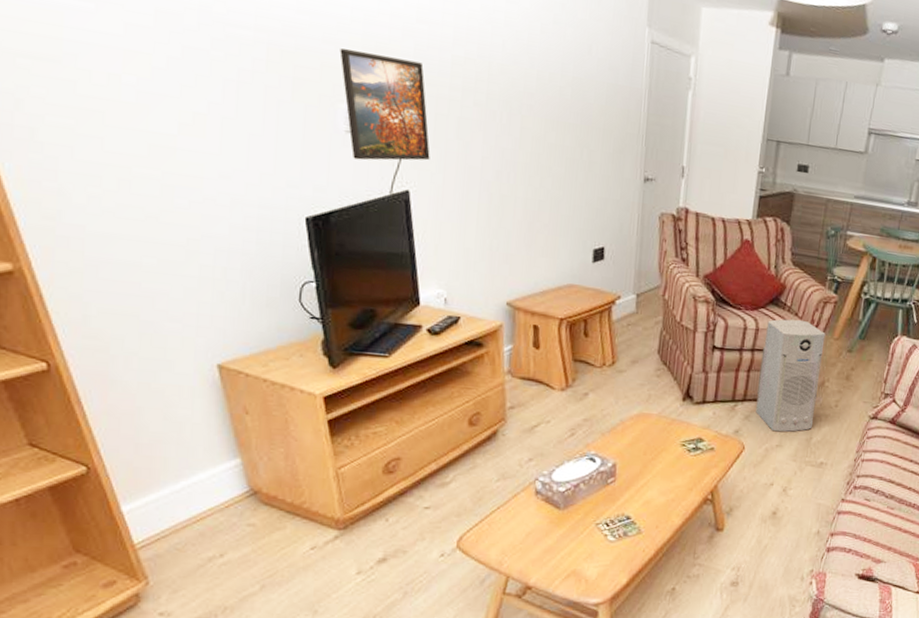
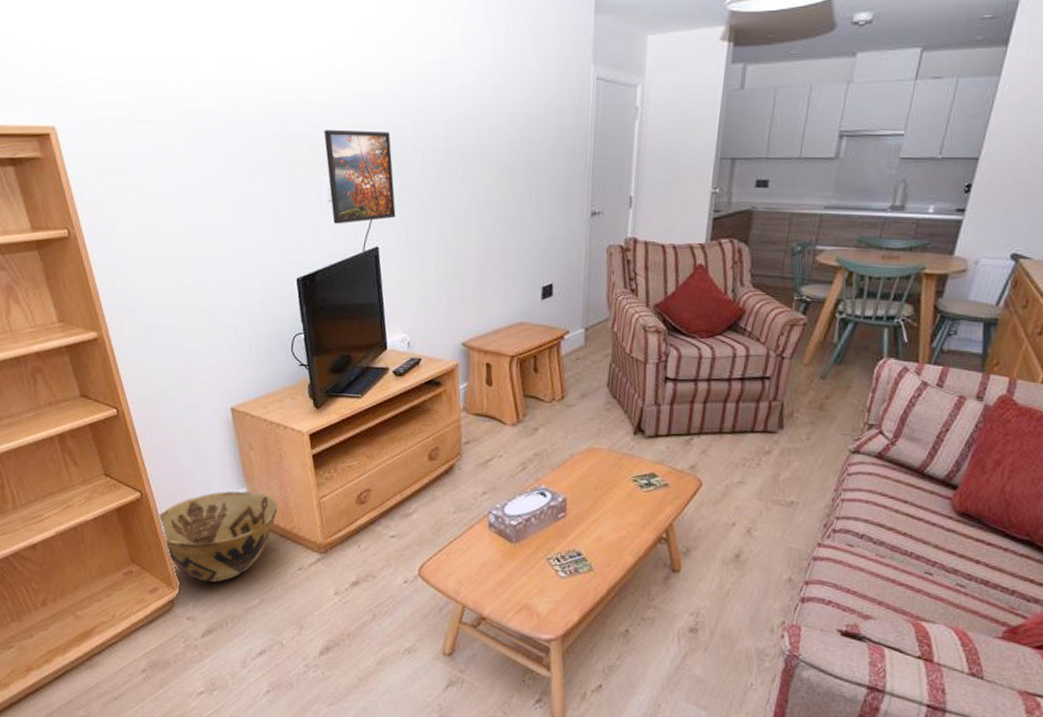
woven basket: none [112,462,282,571] -> present [157,491,277,583]
air purifier: present [756,319,826,432] -> none [714,345,793,468]

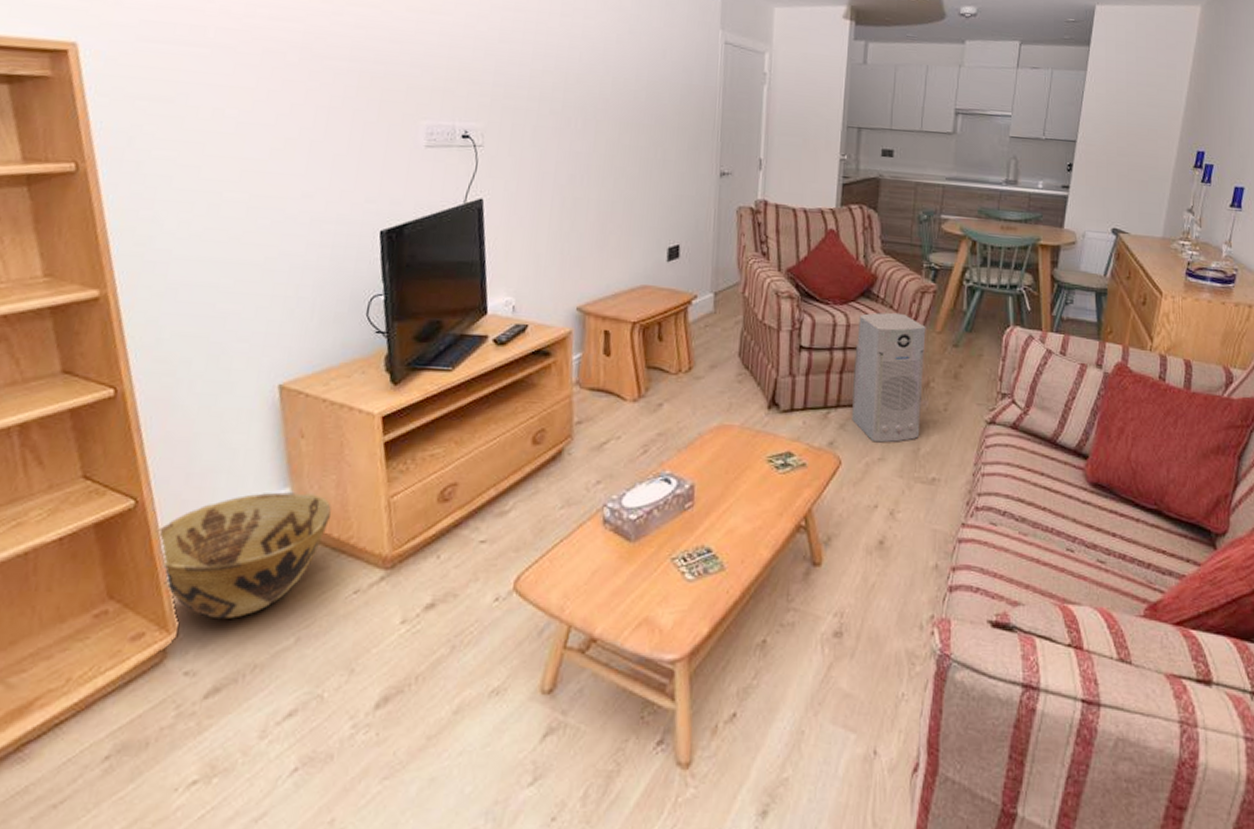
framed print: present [324,130,396,224] -> none [425,71,506,173]
air purifier: none [714,345,793,468] -> present [851,312,926,443]

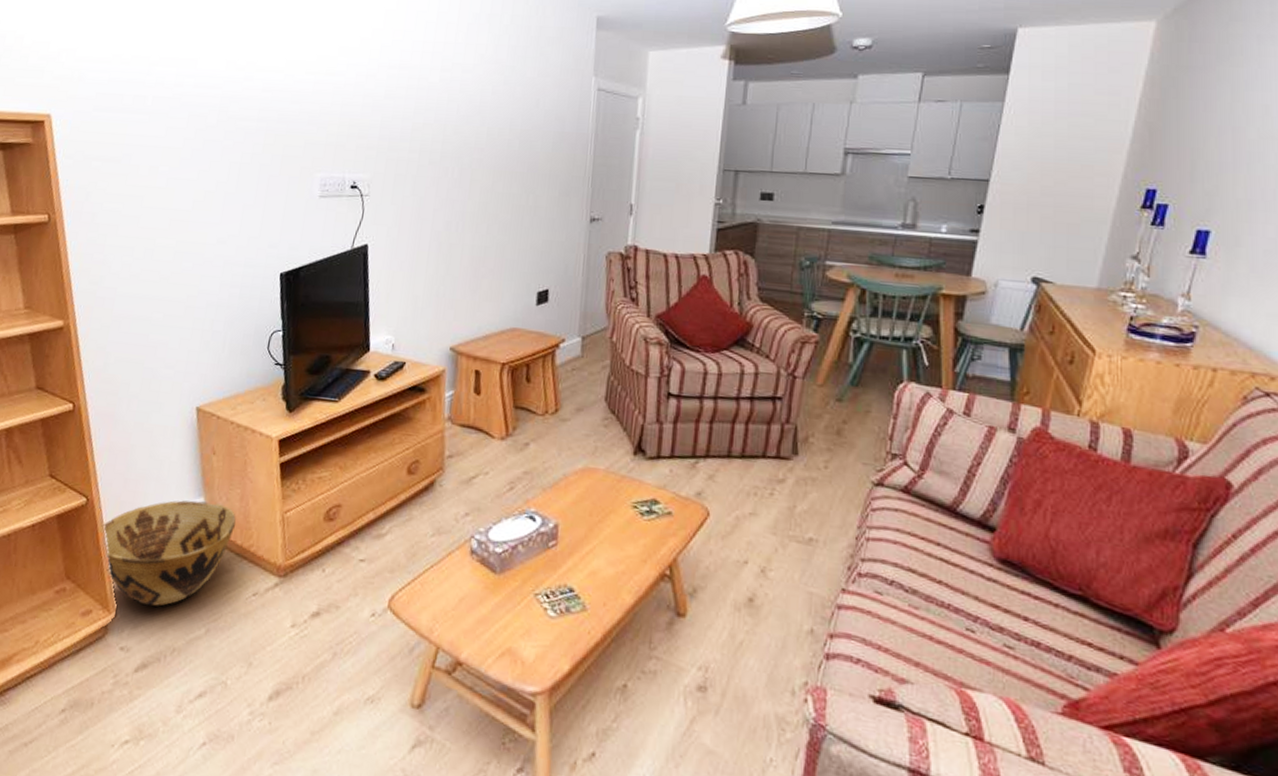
air purifier: present [851,312,926,443] -> none [722,362,806,498]

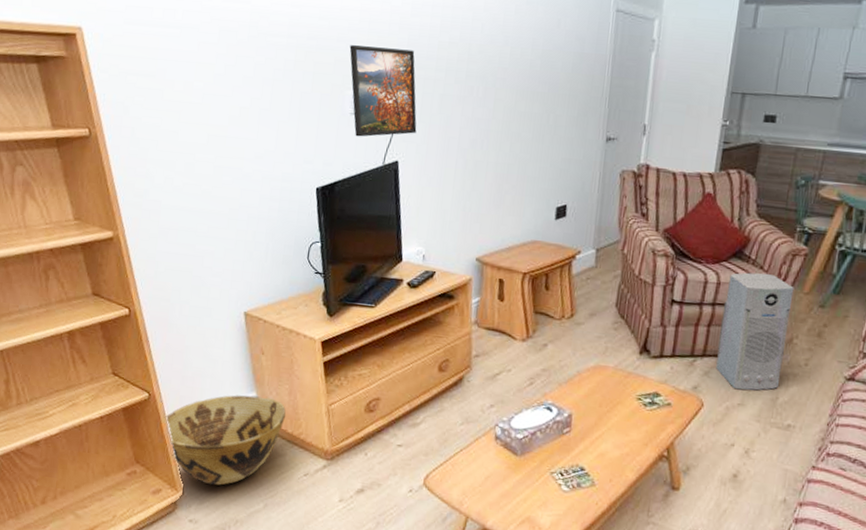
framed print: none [320,128,389,220] -> present [349,45,417,137]
air purifier: none [722,362,806,498] -> present [716,272,794,391]

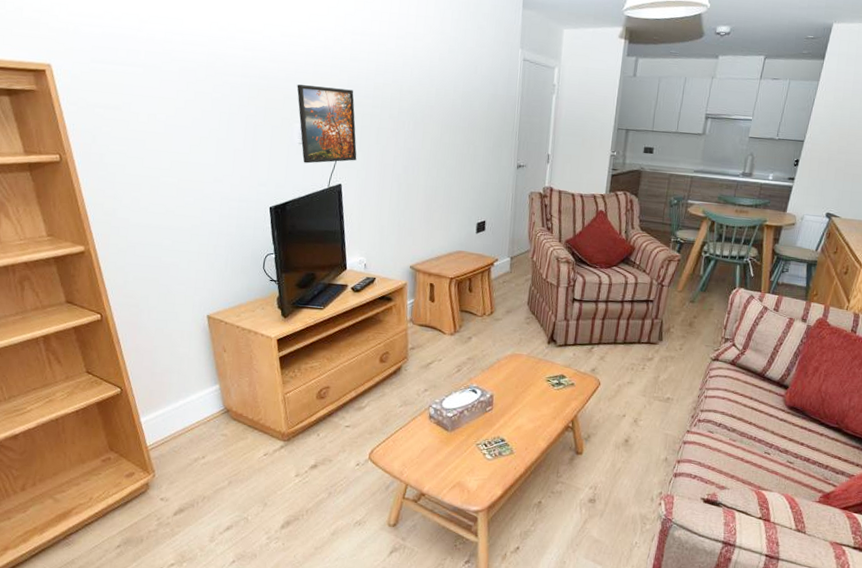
woven basket: present [164,395,286,486] -> none [135,387,247,468]
air purifier: present [716,272,794,391] -> none [610,275,670,371]

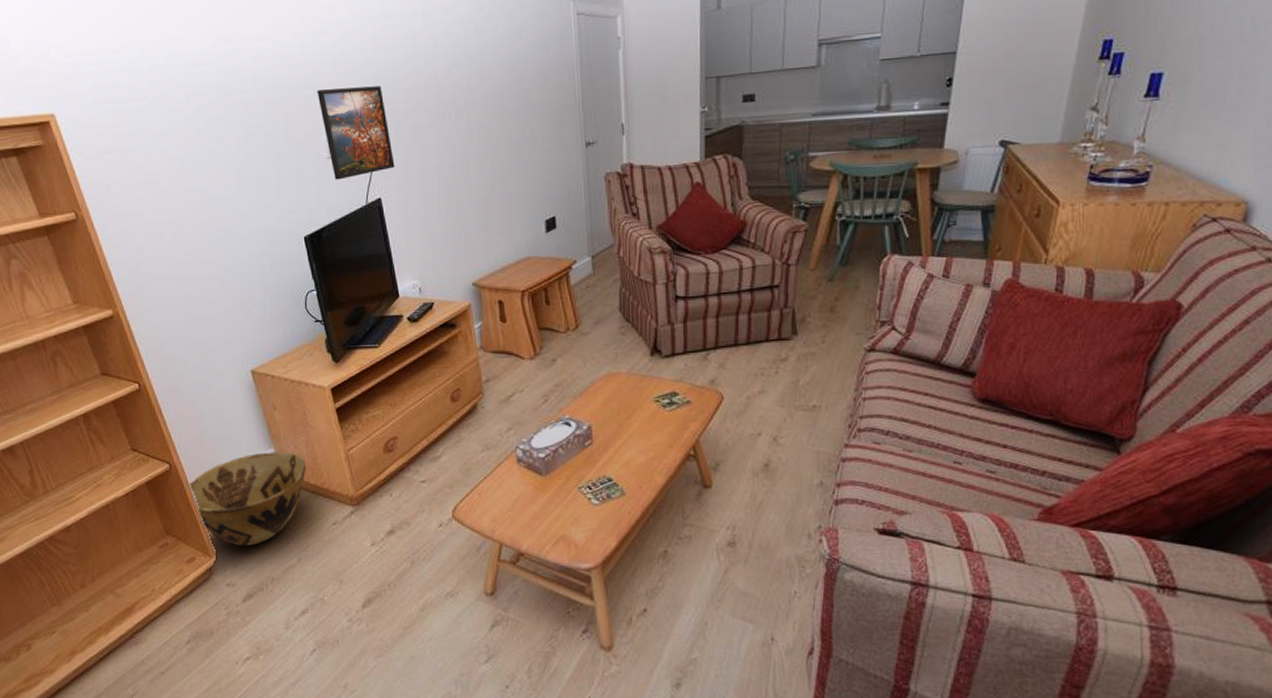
woven basket: none [135,387,247,468] -> present [187,452,306,547]

